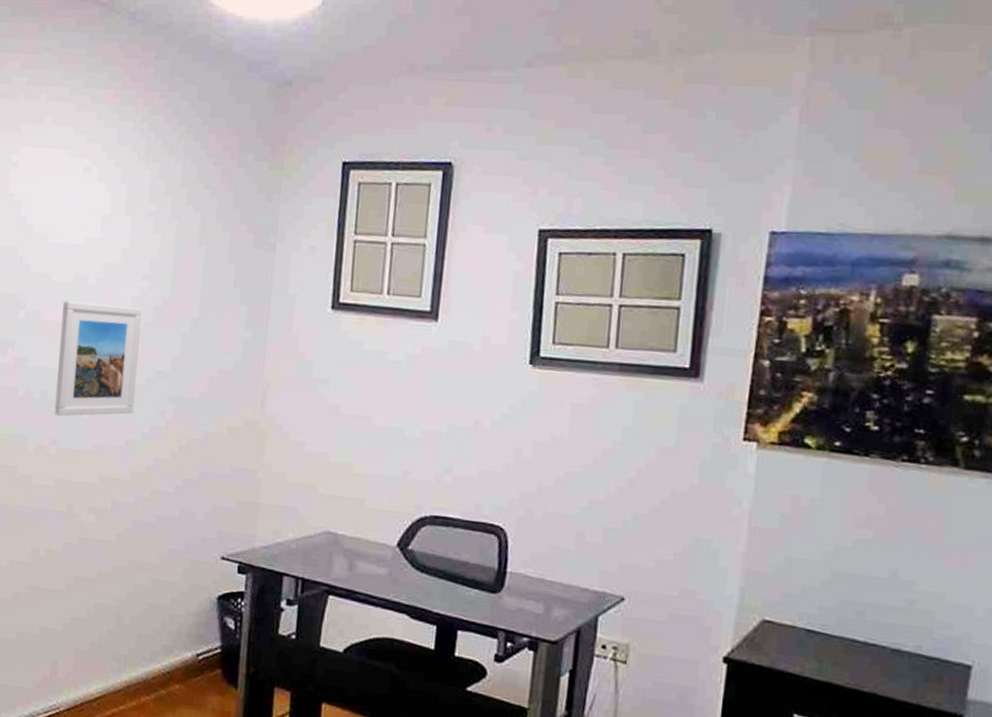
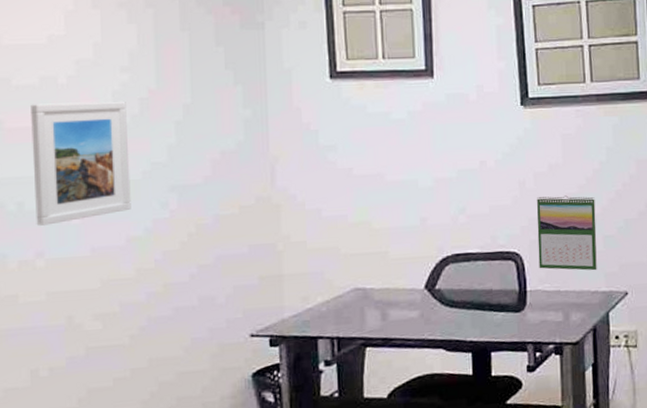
calendar: none [524,470,601,566] -> present [537,195,597,271]

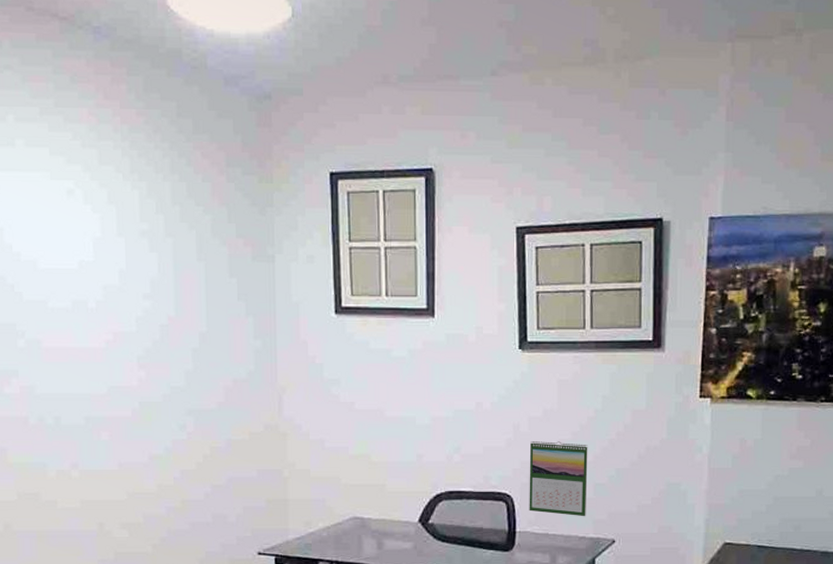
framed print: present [31,101,131,226] -> none [65,326,153,439]

